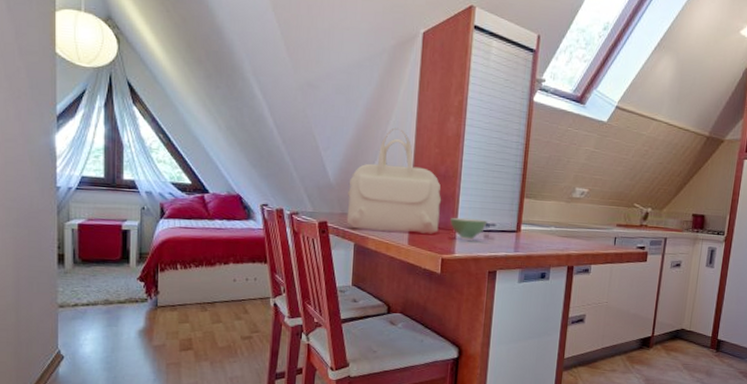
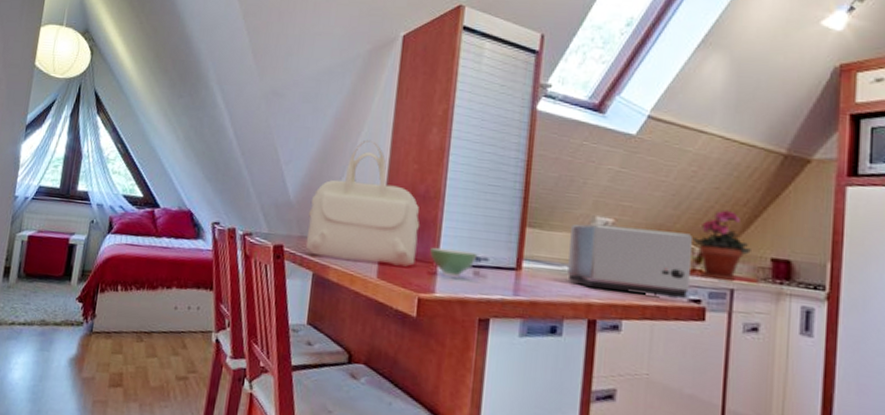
toaster: none [554,193,642,247] -> present [567,223,692,299]
potted plant: none [642,179,680,233] -> present [692,209,751,282]

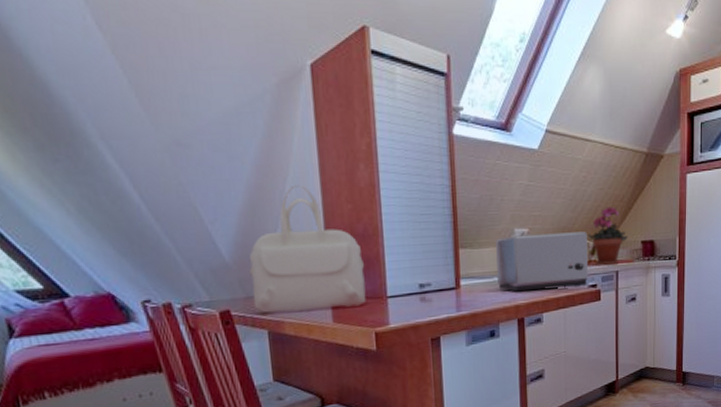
bowl: present [429,247,478,278] -> none [377,280,422,308]

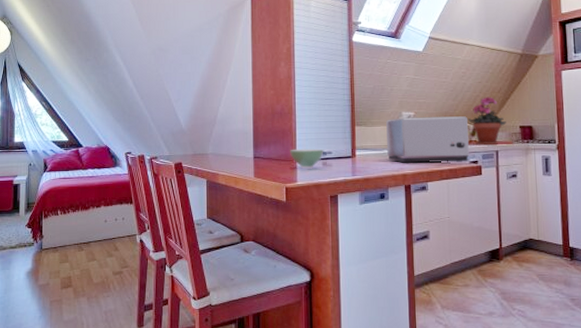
handbag: present [248,184,366,313] -> none [197,76,281,167]
bowl: none [377,280,422,308] -> present [289,148,324,169]

